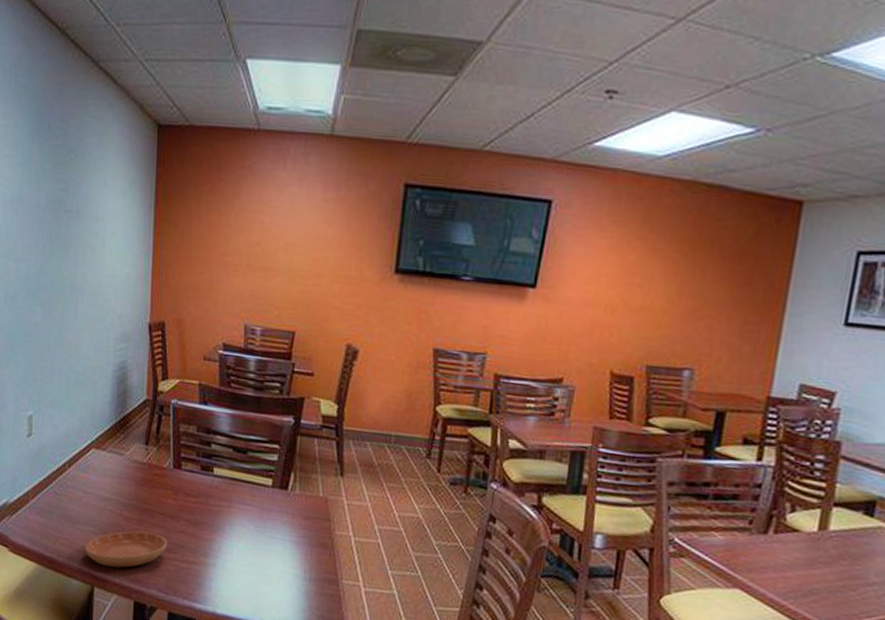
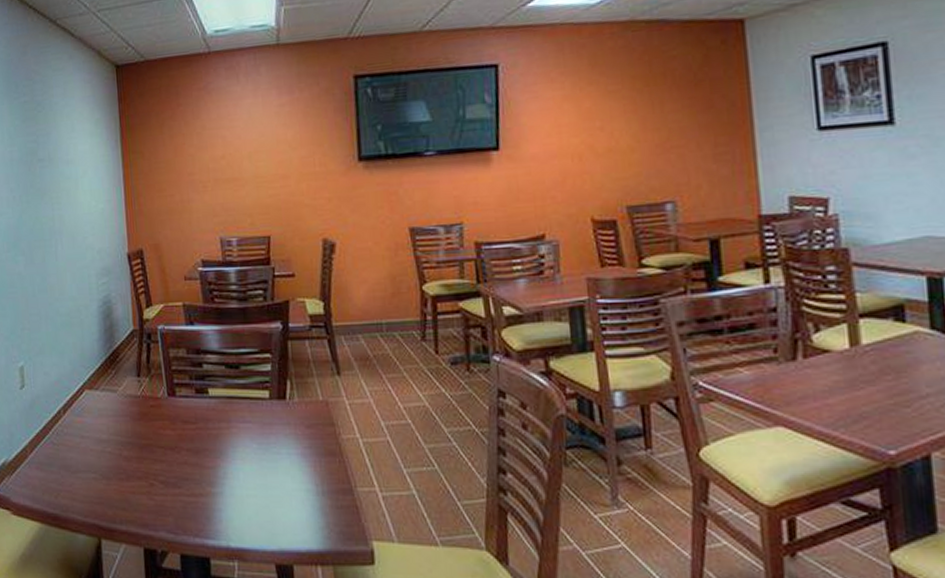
saucer: present [85,530,167,568] -> none [88,469,171,515]

